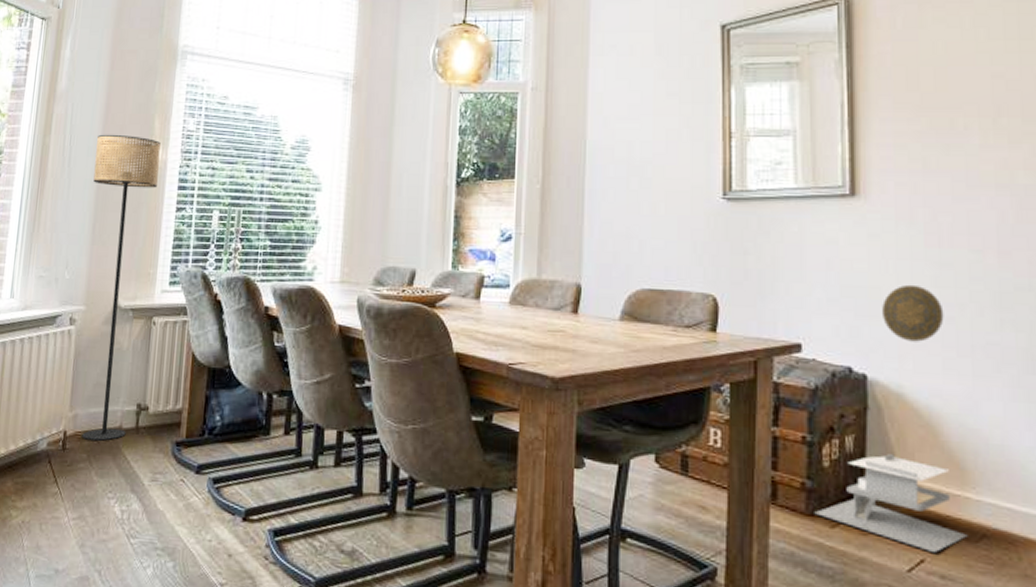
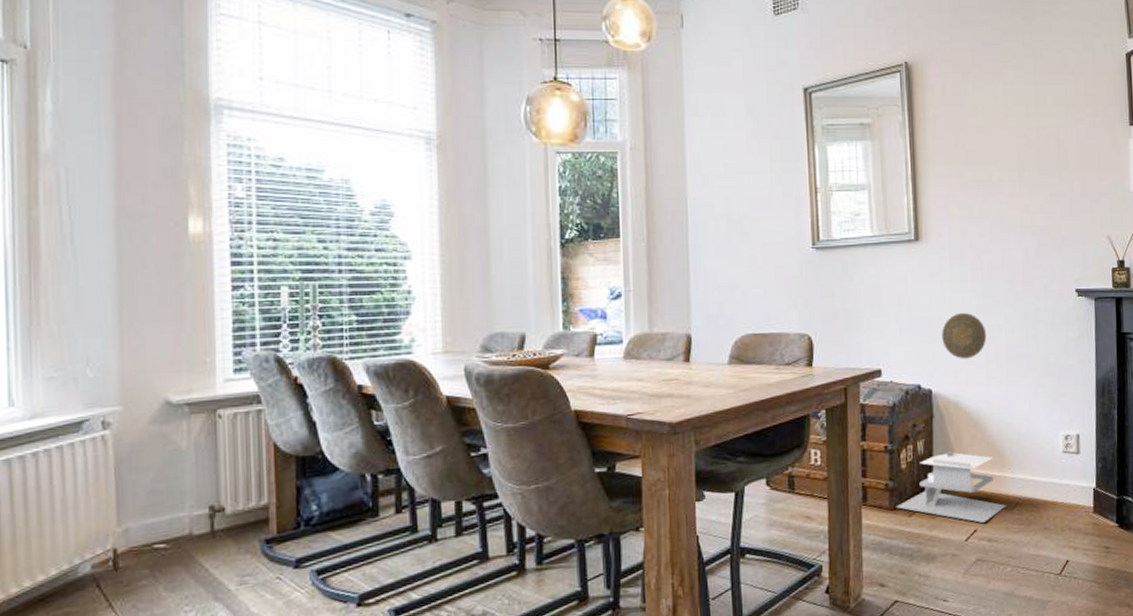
floor lamp: present [82,134,161,441] -> none [110,204,202,554]

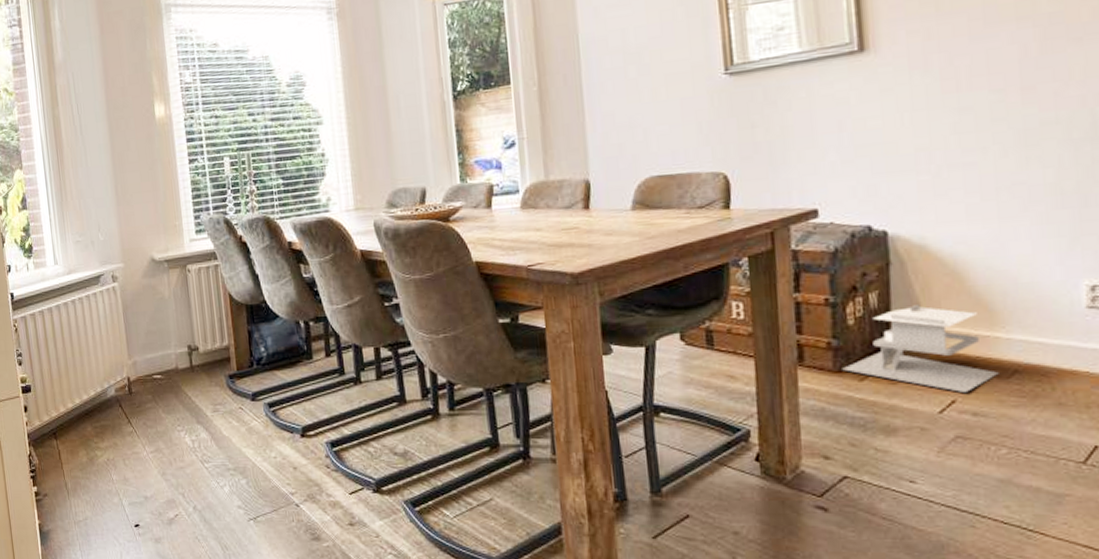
decorative plate: present [942,312,987,359] -> none [900,134,966,193]

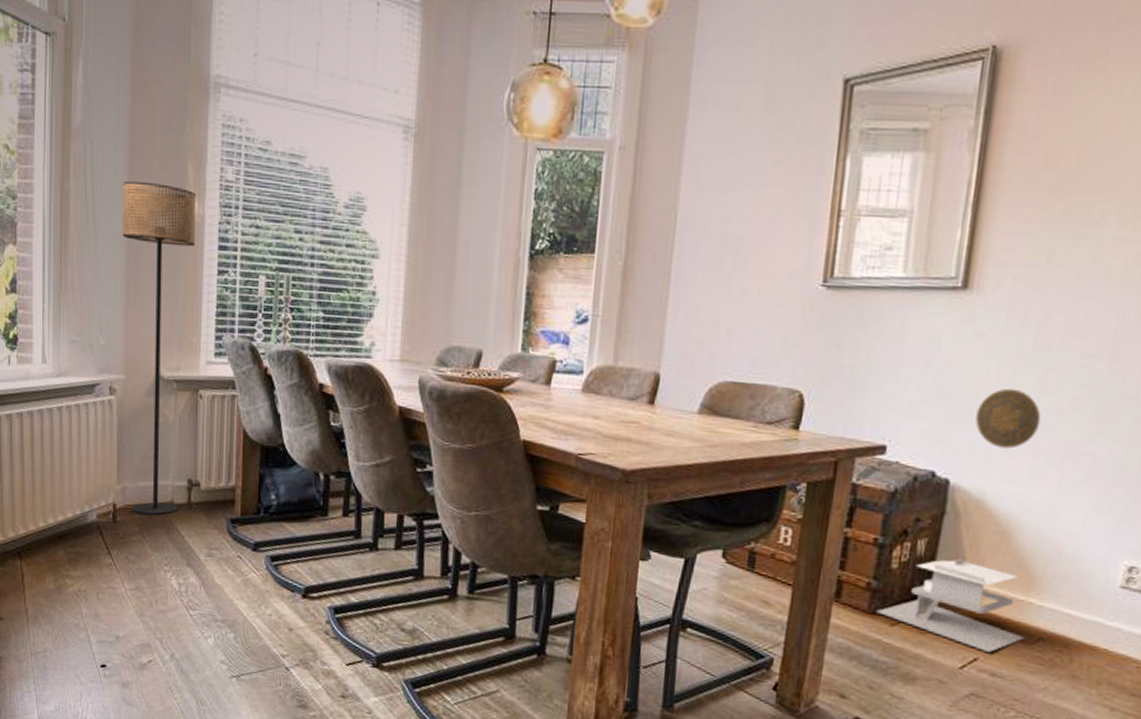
floor lamp: none [102,96,183,383] -> present [123,180,196,515]
decorative plate: none [900,134,966,193] -> present [975,388,1042,449]

